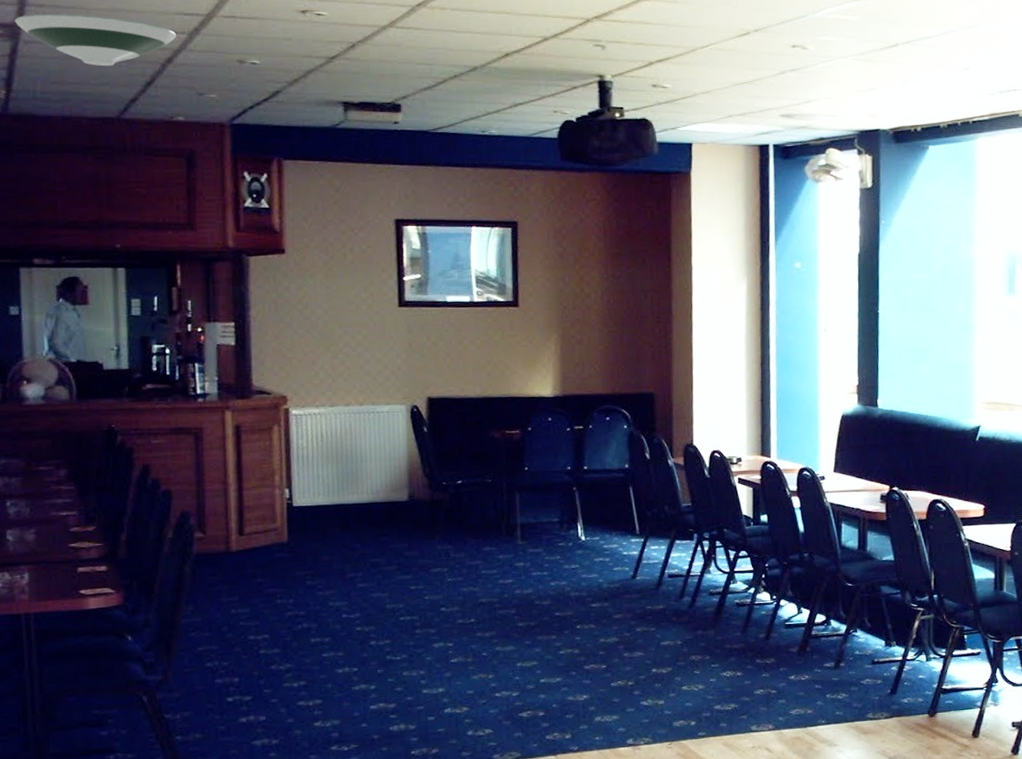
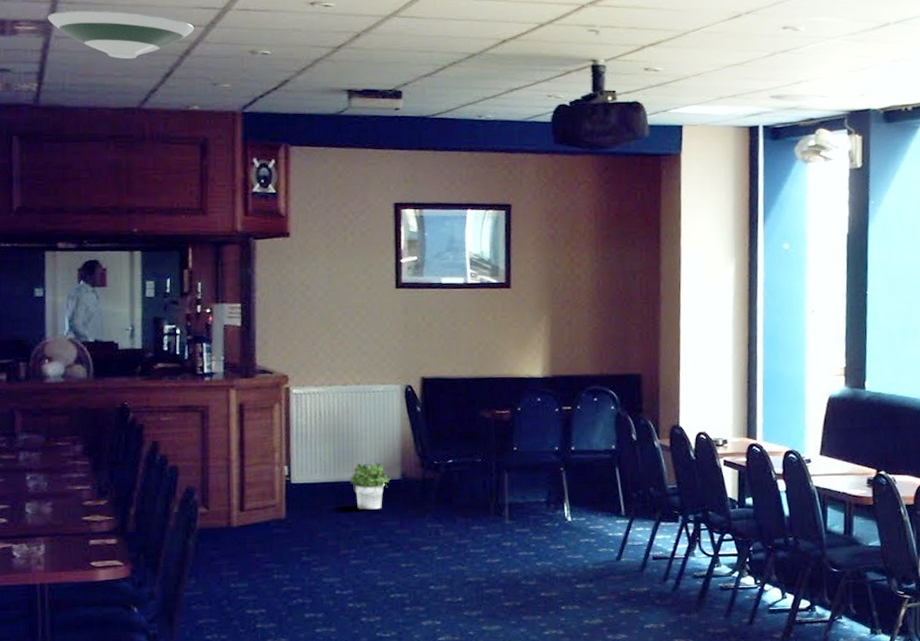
potted plant: none [354,484,398,532] -> present [349,462,391,510]

